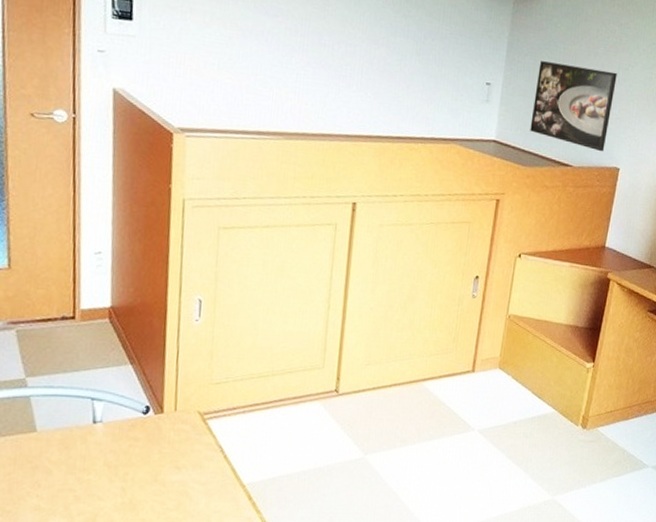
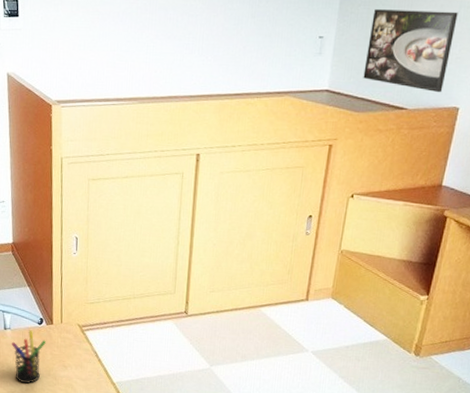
pen holder: none [103,422,153,496] -> present [12,330,46,384]

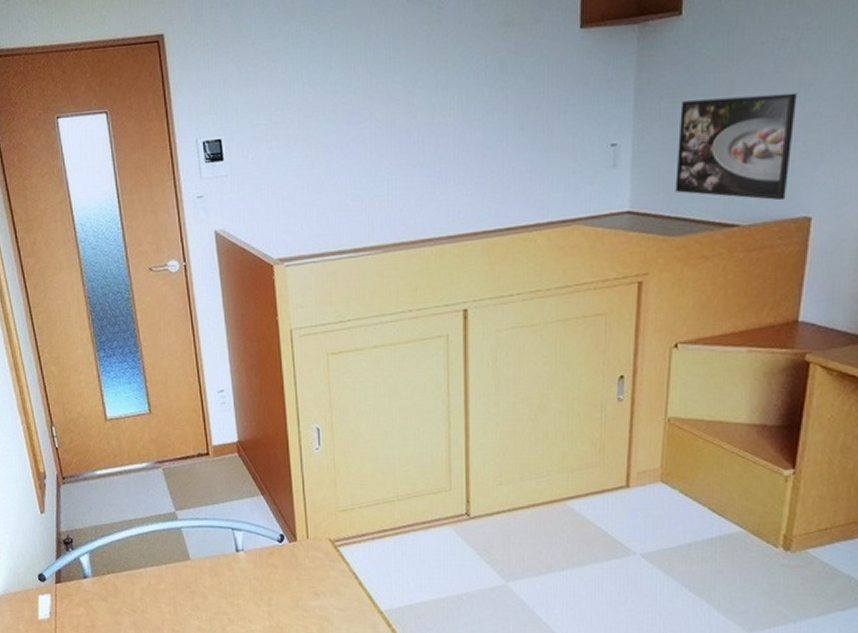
pen holder: present [12,330,46,384] -> none [247,550,290,619]

